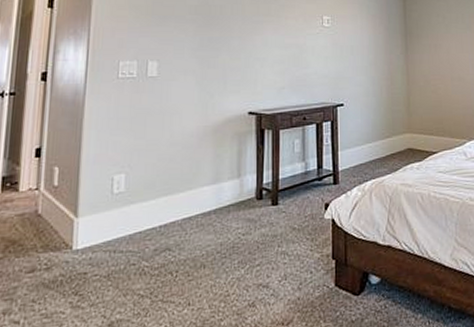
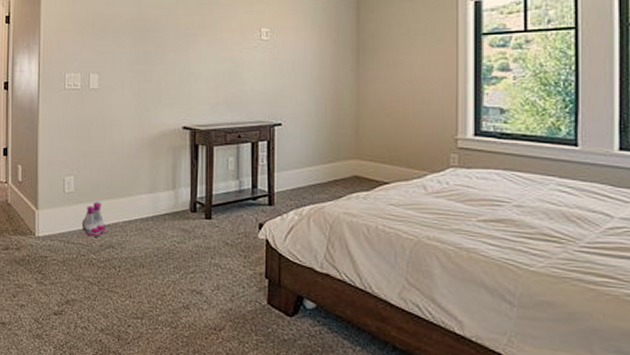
boots: none [132,200,162,241] -> present [82,202,106,237]

